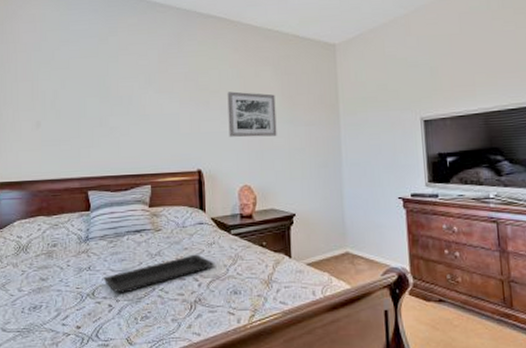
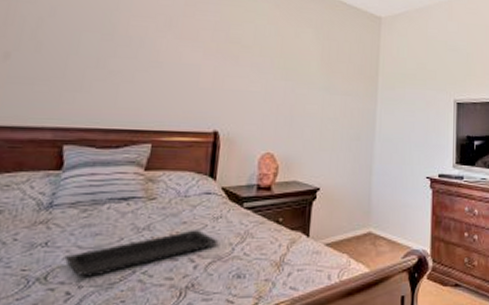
wall art: present [227,91,277,138] -> none [256,49,314,102]

